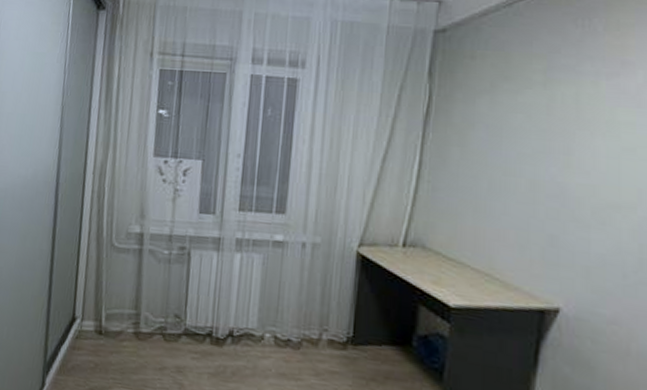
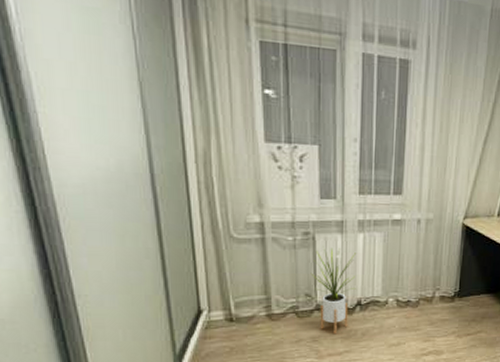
house plant: none [182,263,233,367] -> present [310,246,357,333]

